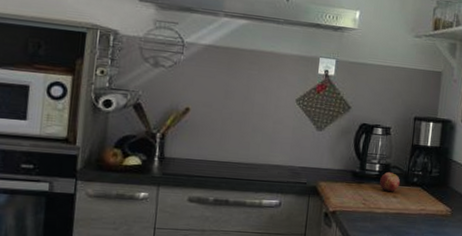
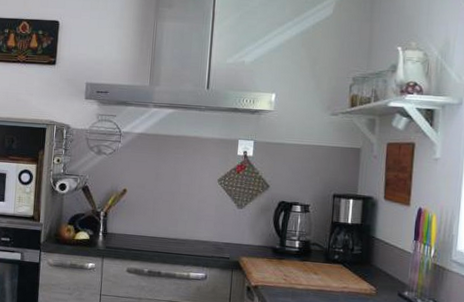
apple: present [380,172,400,192] -> none [300,249,320,269]

